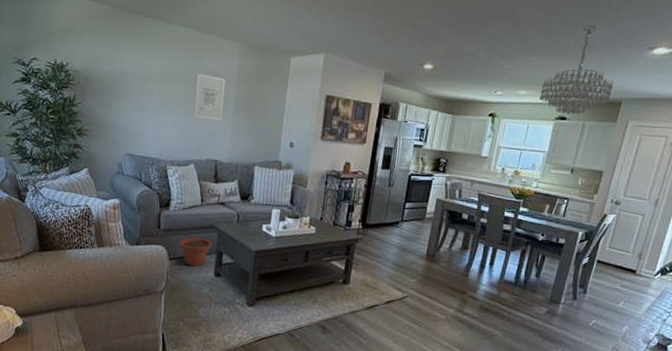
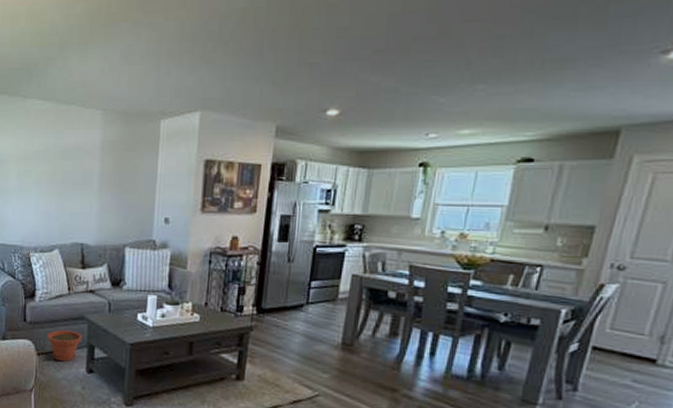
wall art: present [193,73,226,121] -> none [55,149,88,200]
chandelier: present [539,24,614,115] -> none [491,30,606,154]

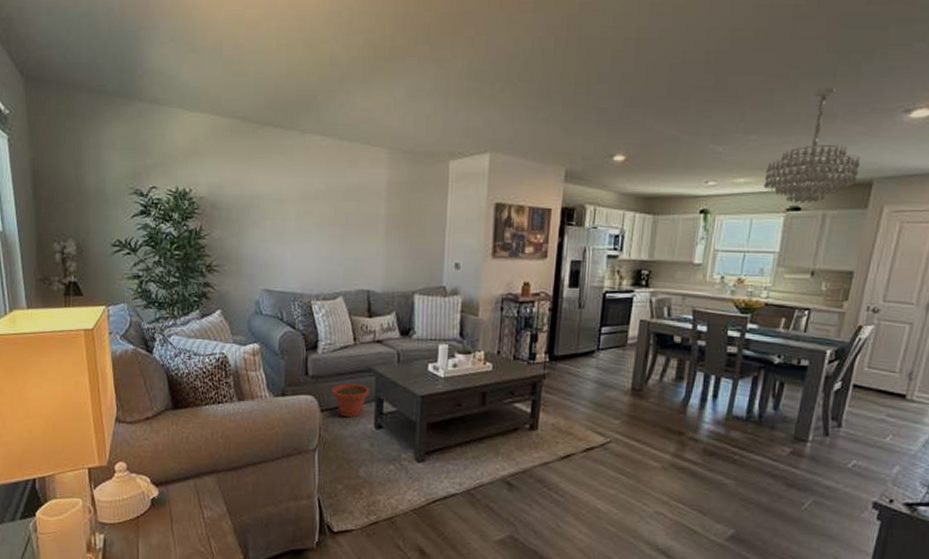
chandelier: none [491,30,606,154] -> present [764,87,860,203]

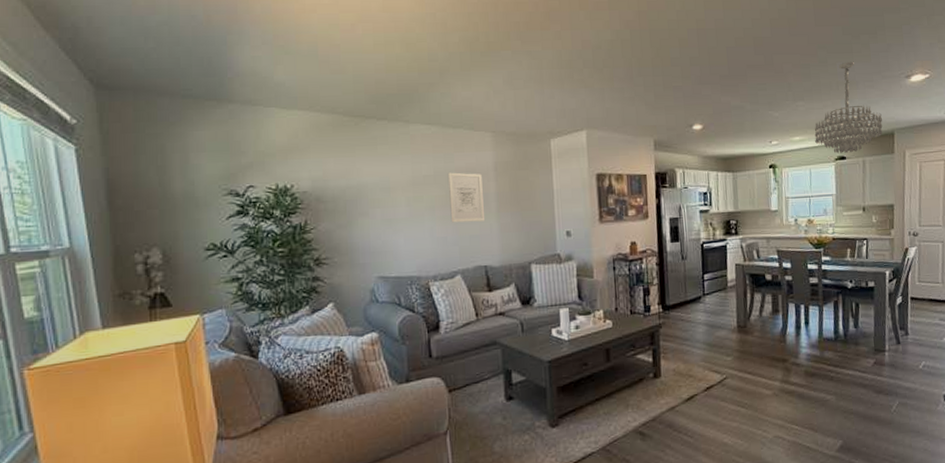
plant pot: present [332,383,369,418] -> none [458,358,496,395]
wall art: none [338,189,373,244] -> present [447,172,486,223]

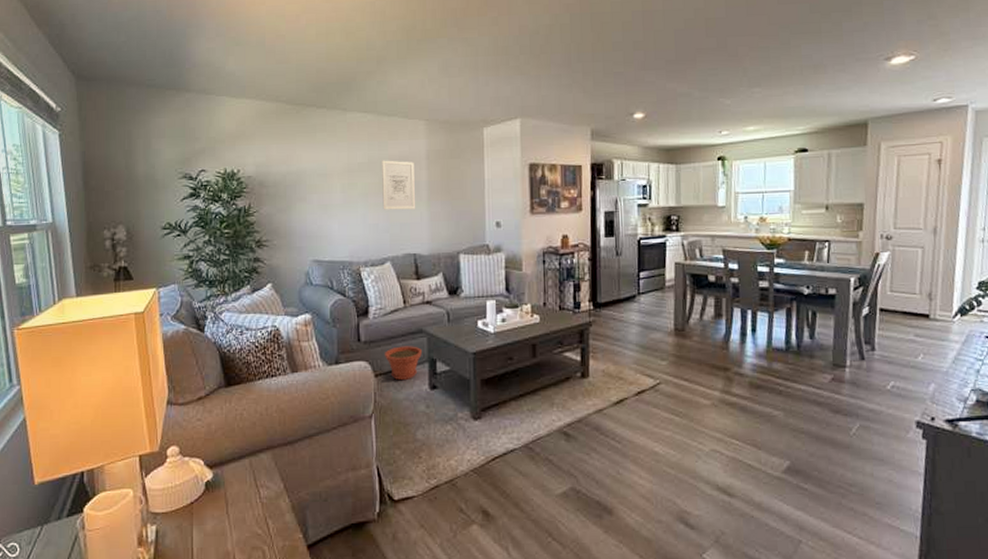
plant pot: none [458,358,496,395] -> present [385,346,422,381]
chandelier: present [814,61,883,154] -> none [772,42,854,145]

